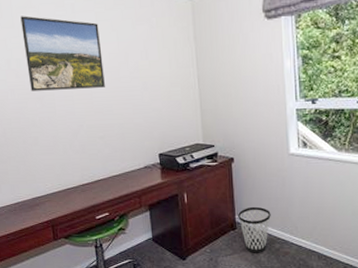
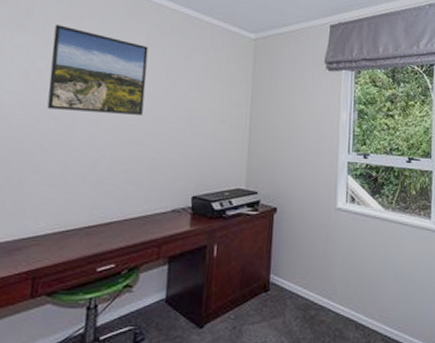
wastebasket: present [238,206,271,253] -> none [273,265,310,321]

